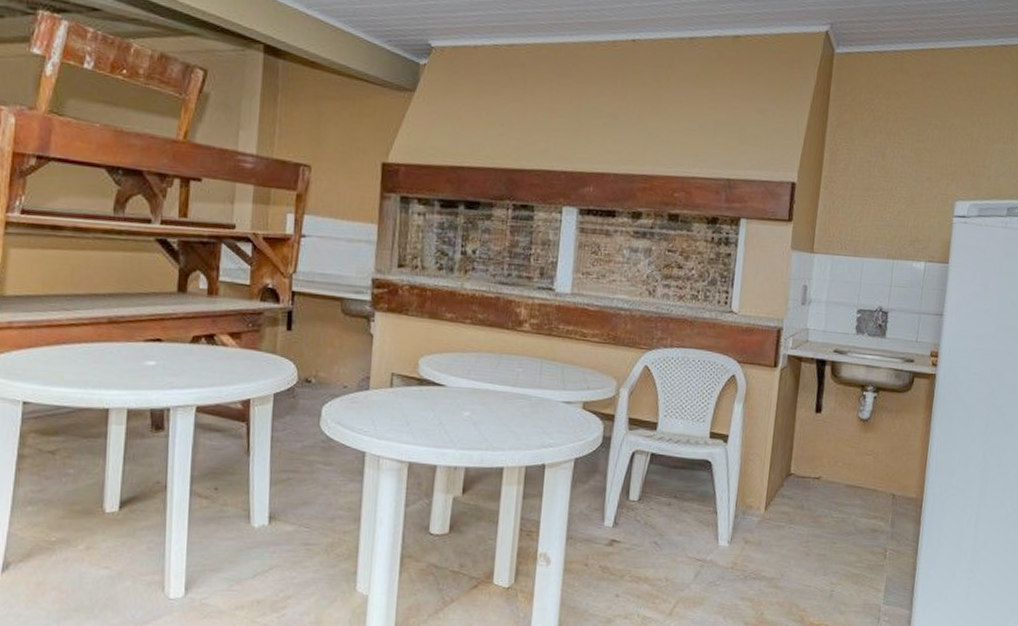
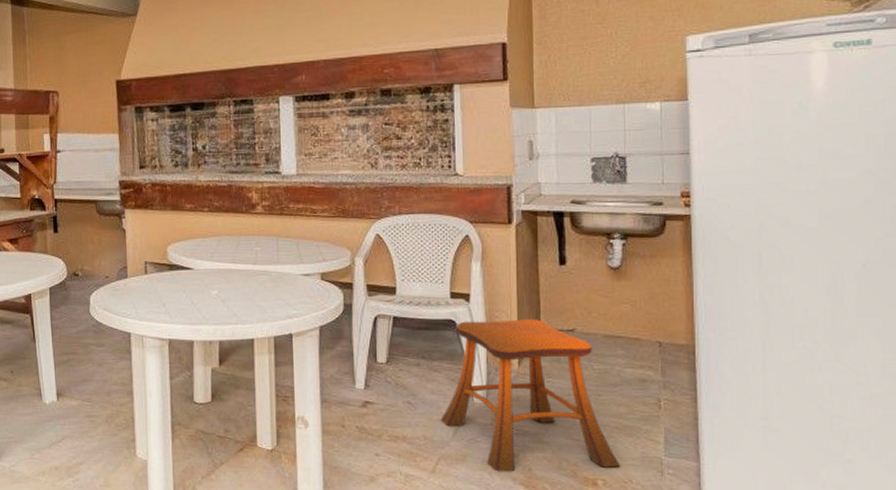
stool: none [684,462,844,616] -> present [440,318,620,472]

